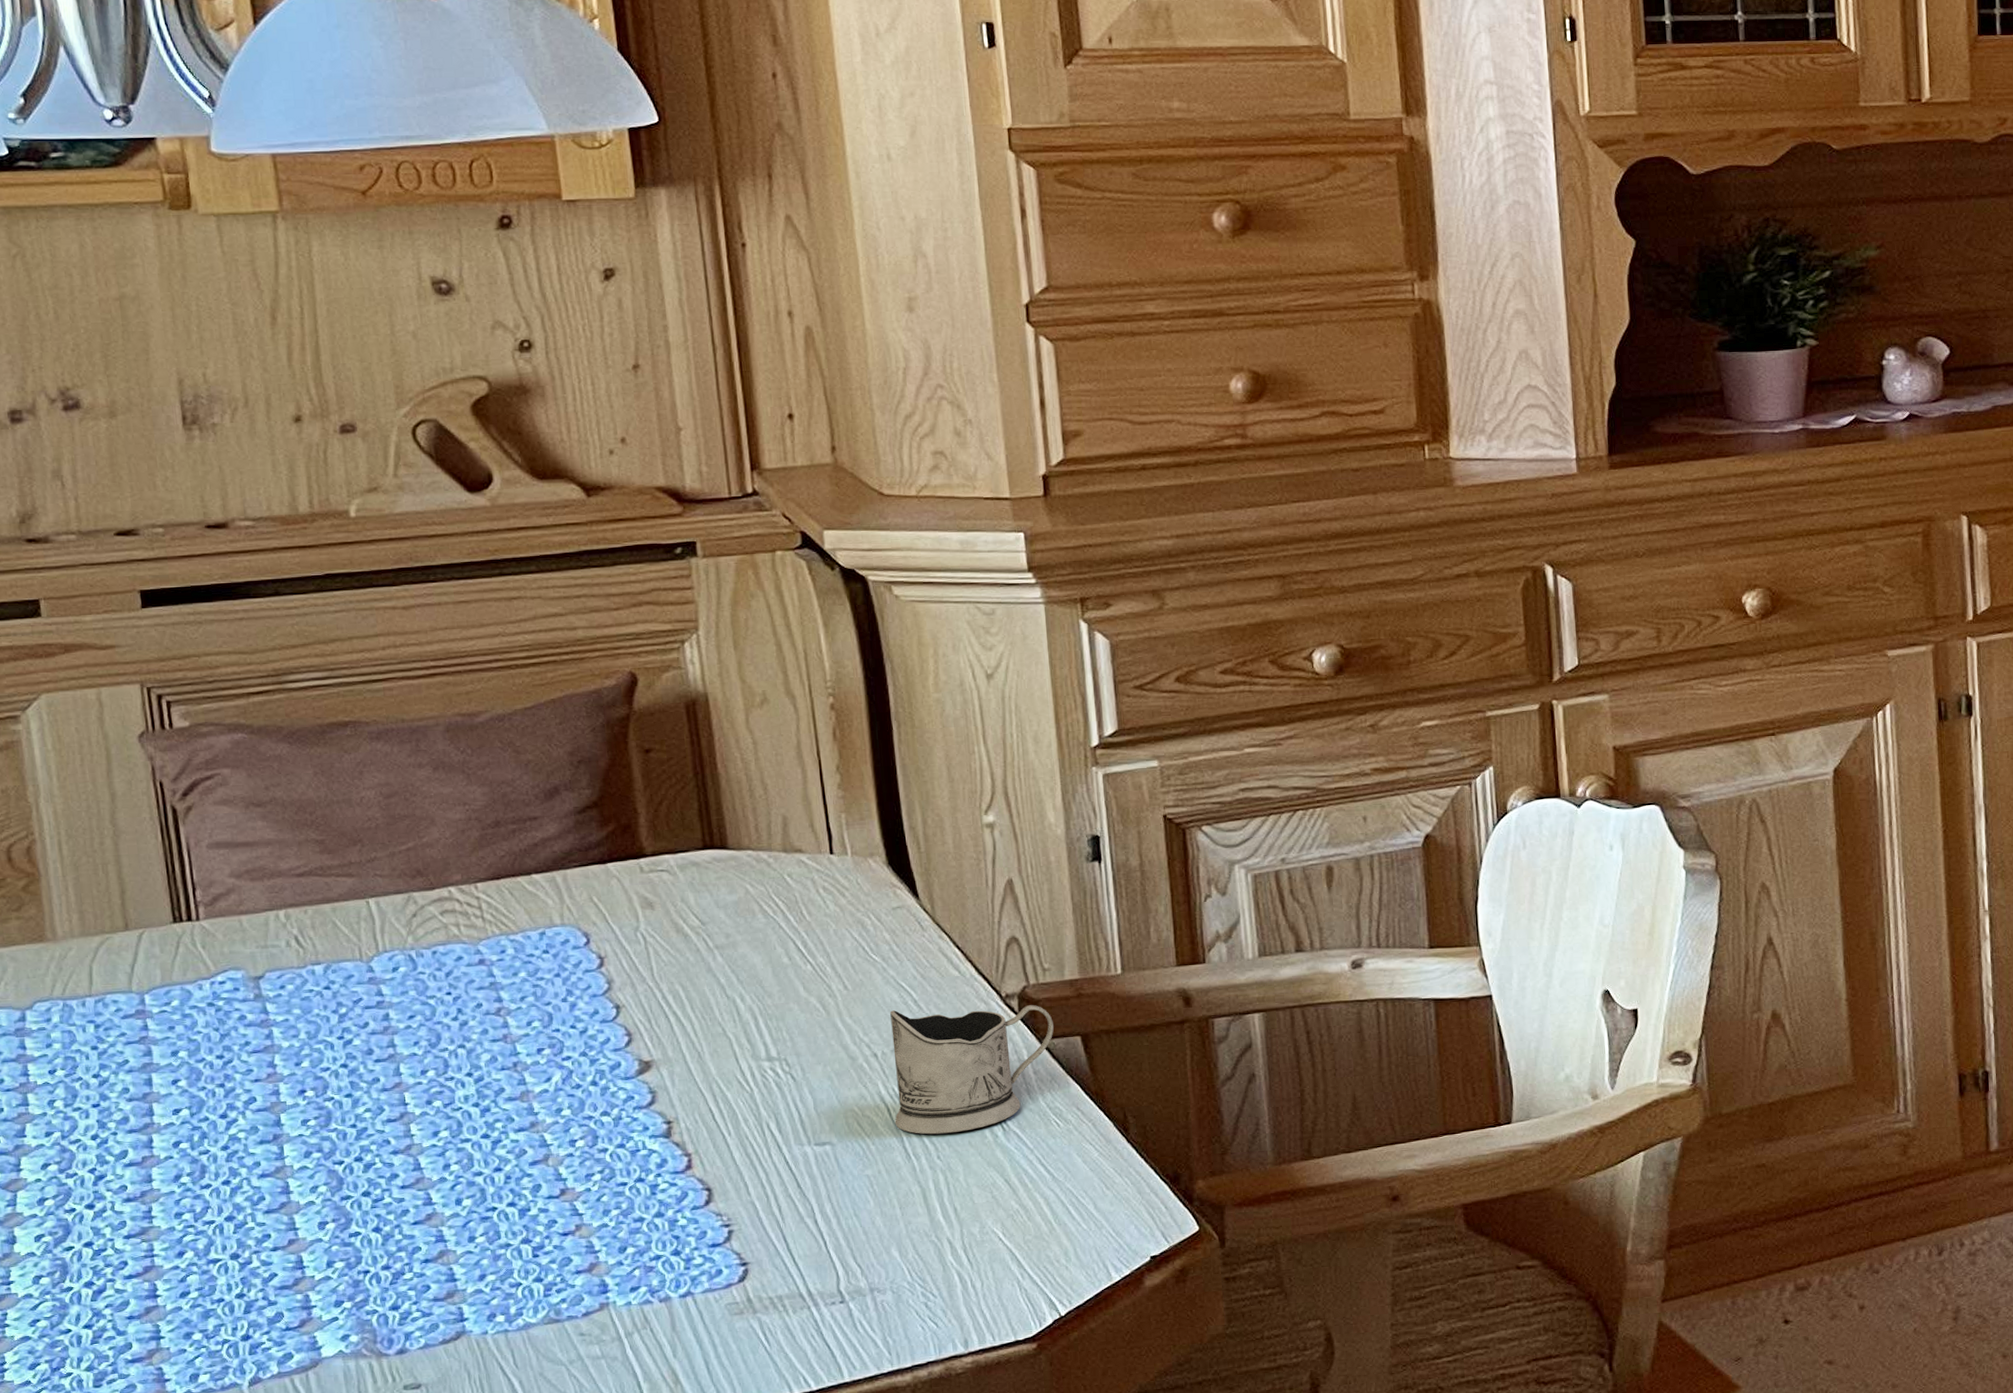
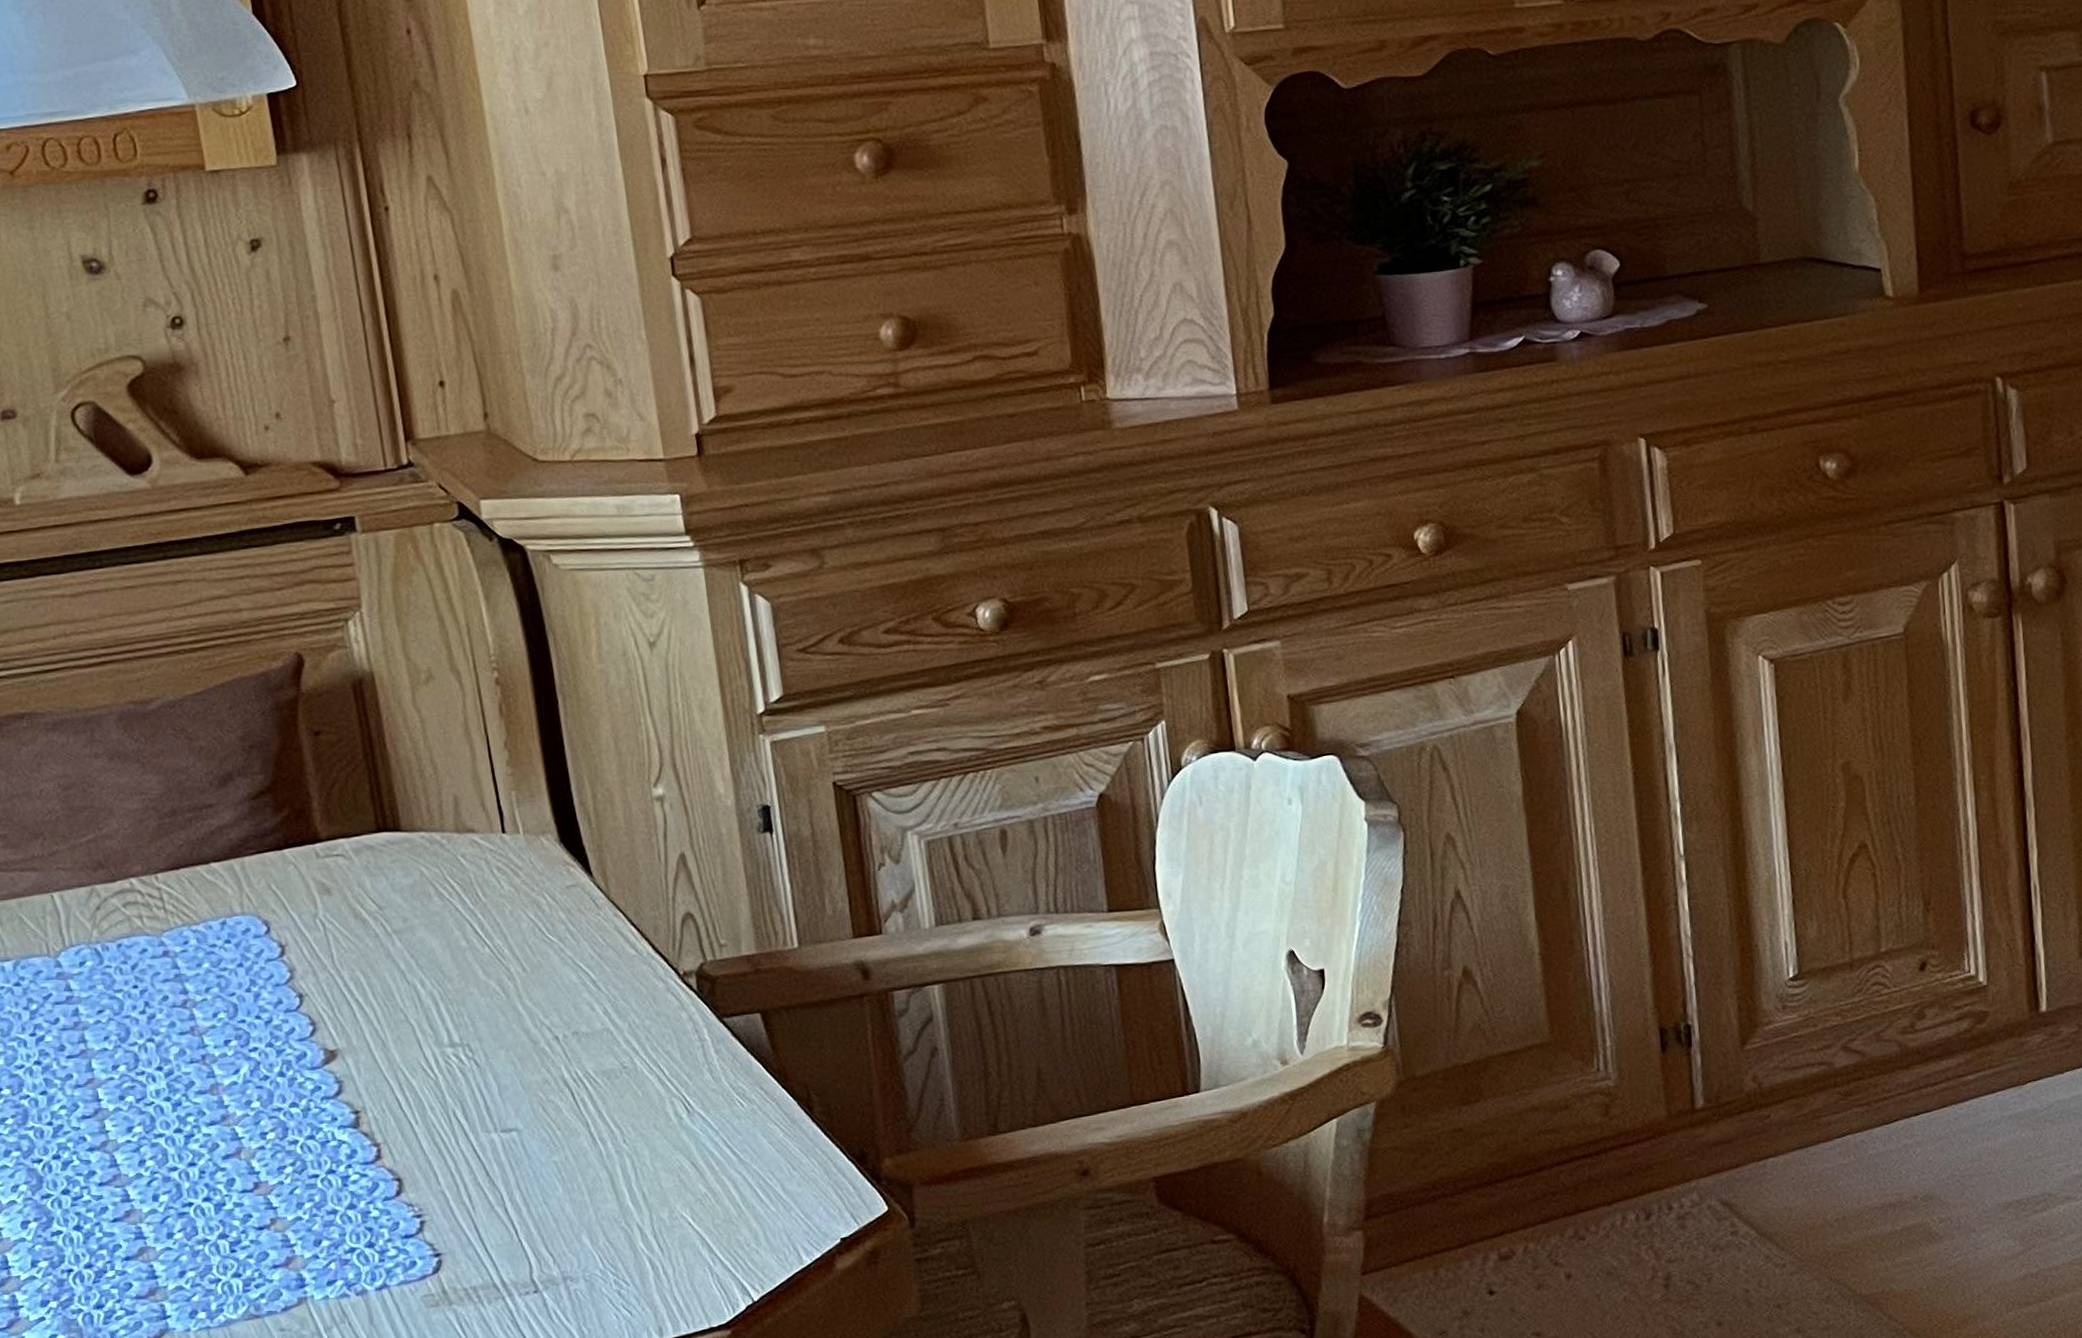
tea glass holder: present [890,1005,1054,1135] -> none [569,982,733,1118]

